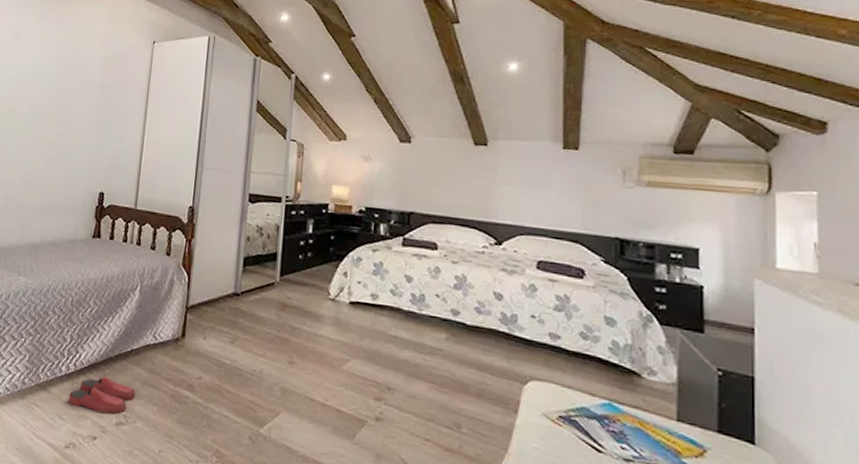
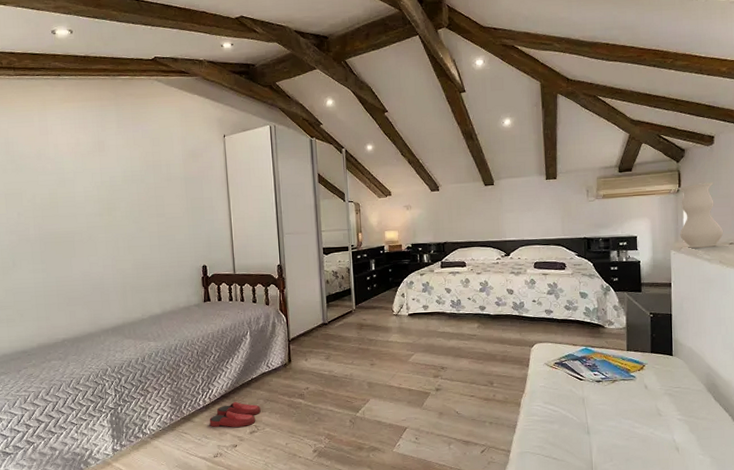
vase: none [766,186,845,285] -> present [677,182,724,249]

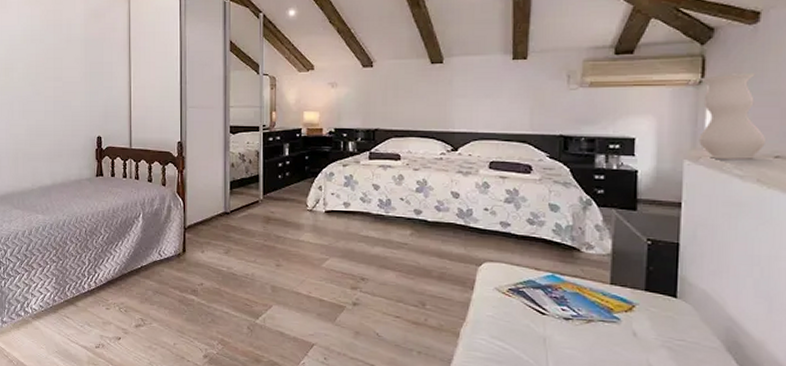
slippers: present [209,401,261,428] -> none [93,289,149,319]

